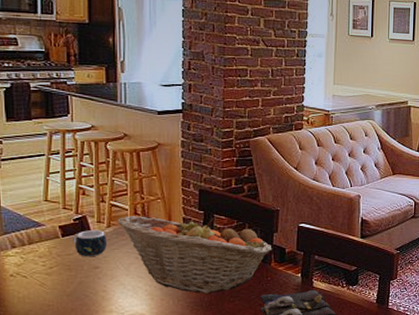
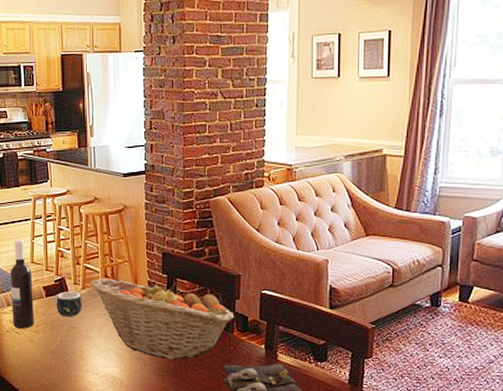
wine bottle: none [17,176,47,272] -> present [10,239,34,329]

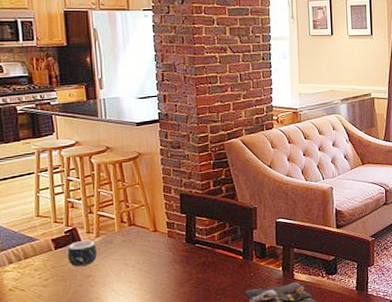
wine bottle: present [10,239,34,329] -> none [11,194,42,285]
fruit basket: present [90,278,235,360] -> none [105,221,253,294]

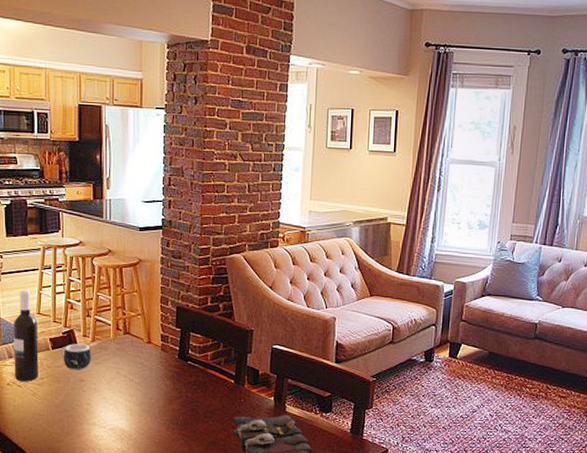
wine bottle: none [11,194,42,285] -> present [14,289,38,382]

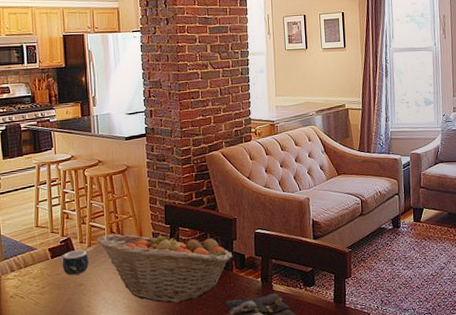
wine bottle: present [14,289,38,382] -> none [14,205,40,293]
fruit basket: none [101,331,246,412] -> present [96,231,233,303]

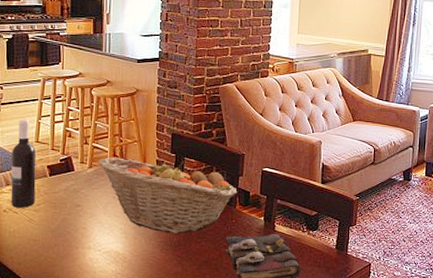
wine bottle: none [14,205,40,293] -> present [11,119,36,208]
mug: present [60,250,89,275] -> none [59,170,88,195]

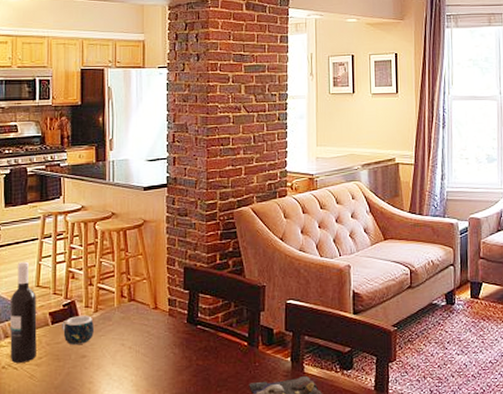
mug: none [59,170,88,195] -> present [62,316,94,344]
fruit basket: present [98,157,238,234] -> none [104,298,260,383]

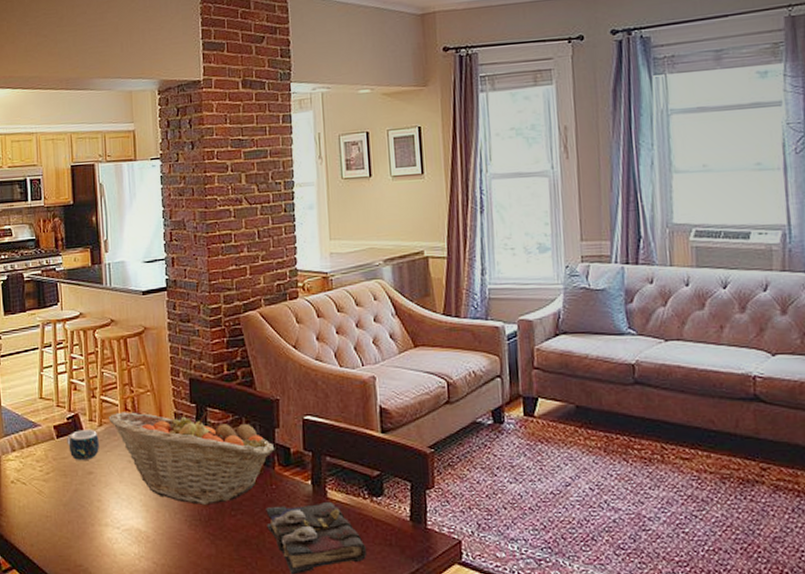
wine bottle: present [10,261,37,363] -> none [15,372,44,478]
fruit basket: none [104,298,260,383] -> present [108,412,275,505]

